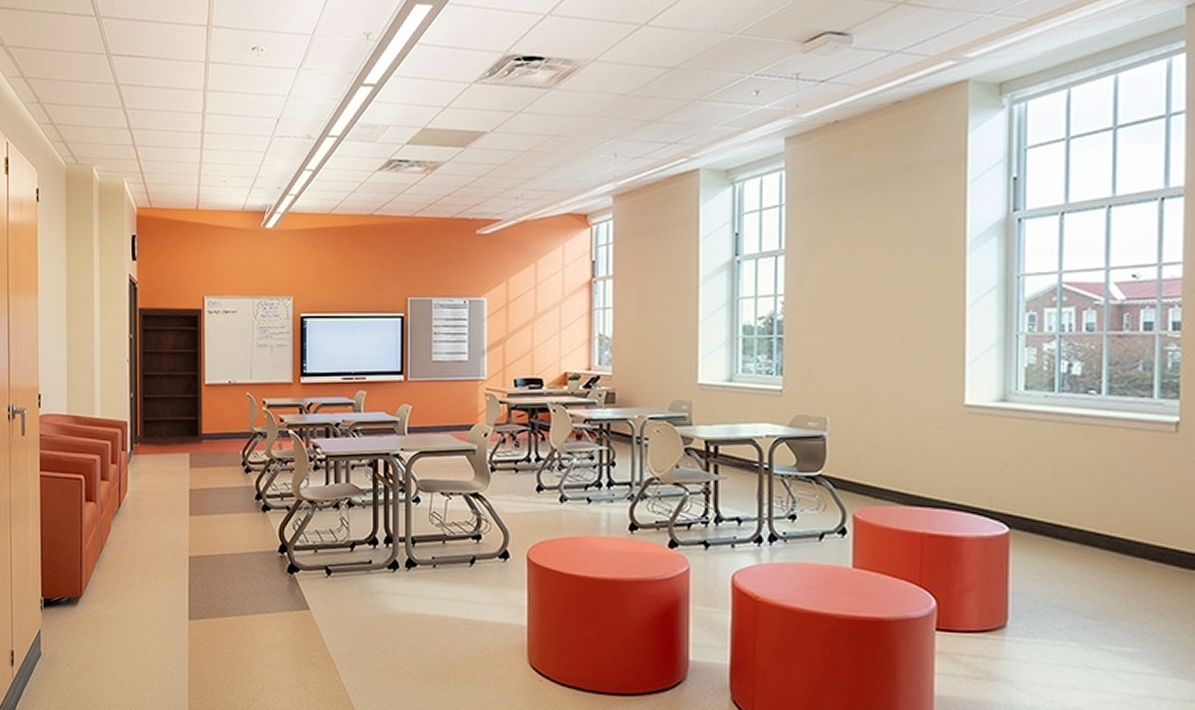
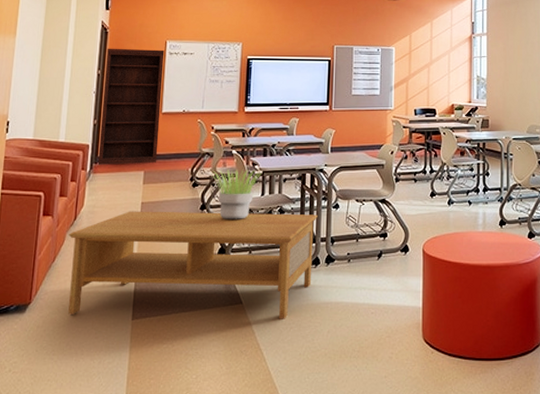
coffee table: none [114,498,394,630] -> present [68,211,318,319]
potted plant: none [265,452,325,512] -> present [211,169,262,219]

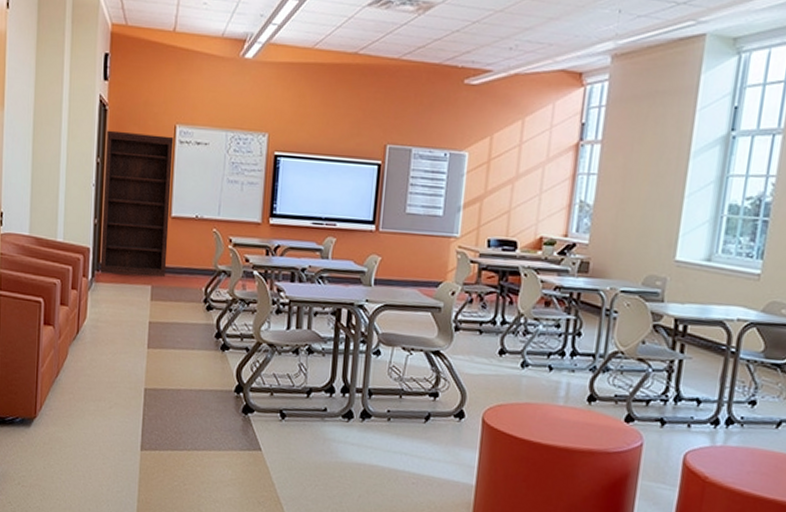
coffee table: present [68,211,318,319] -> none [72,330,354,475]
potted plant: present [211,169,262,219] -> none [228,293,288,355]

